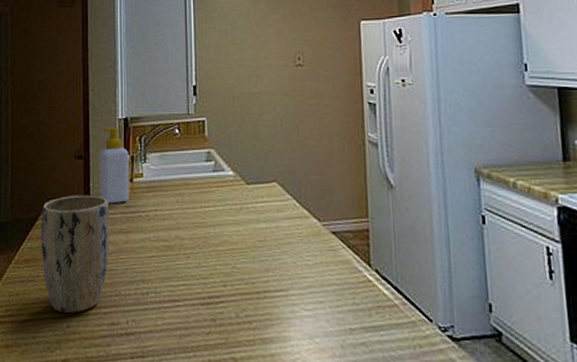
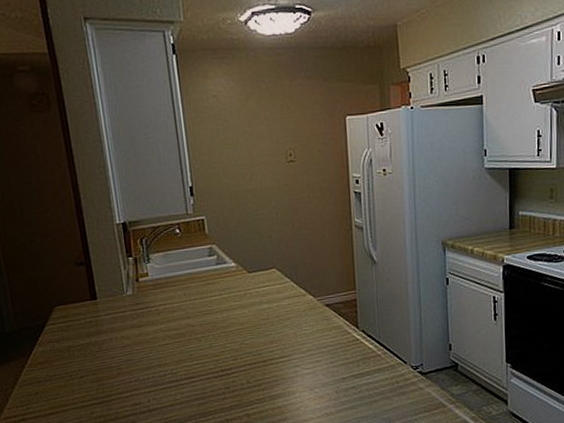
plant pot: present [40,195,110,313] -> none [48,297,124,402]
soap bottle: present [99,128,129,204] -> none [100,232,137,304]

